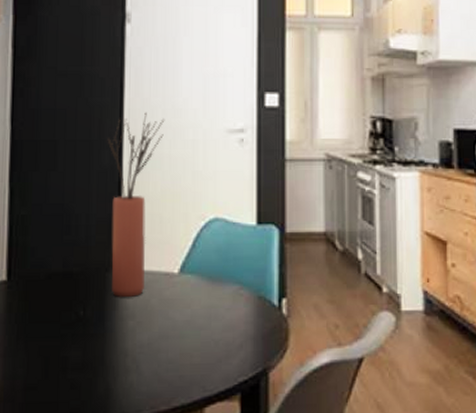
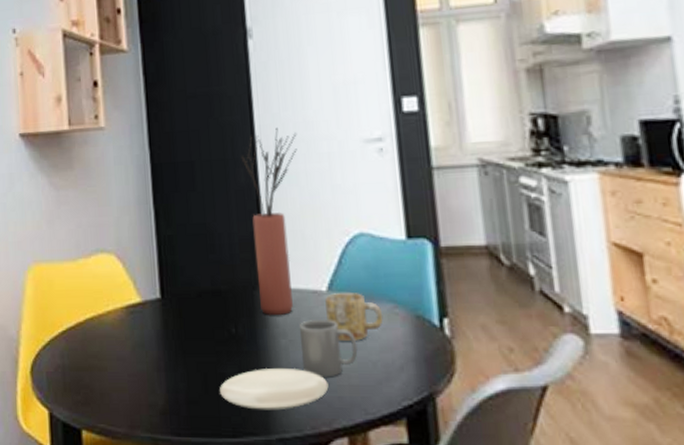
plate: none [61,349,171,393] -> present [220,367,329,411]
mug: none [148,300,202,358] -> present [300,319,358,377]
mug: none [176,274,229,321] -> present [325,292,384,341]

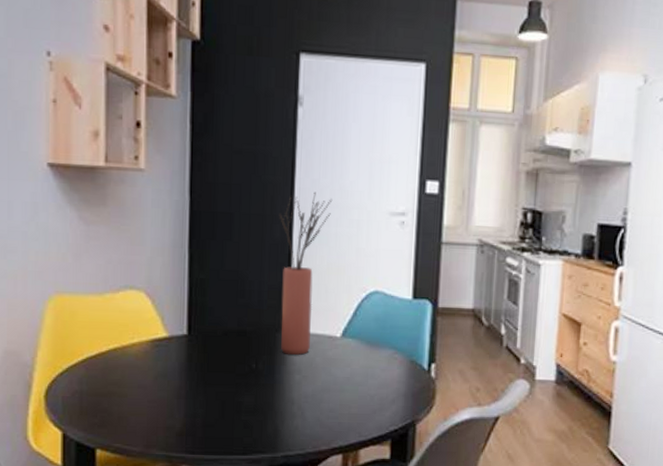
plate: present [220,367,329,411] -> none [235,398,332,433]
mug: present [300,319,358,377] -> none [312,359,360,407]
mug: present [325,292,384,341] -> none [338,338,385,379]

